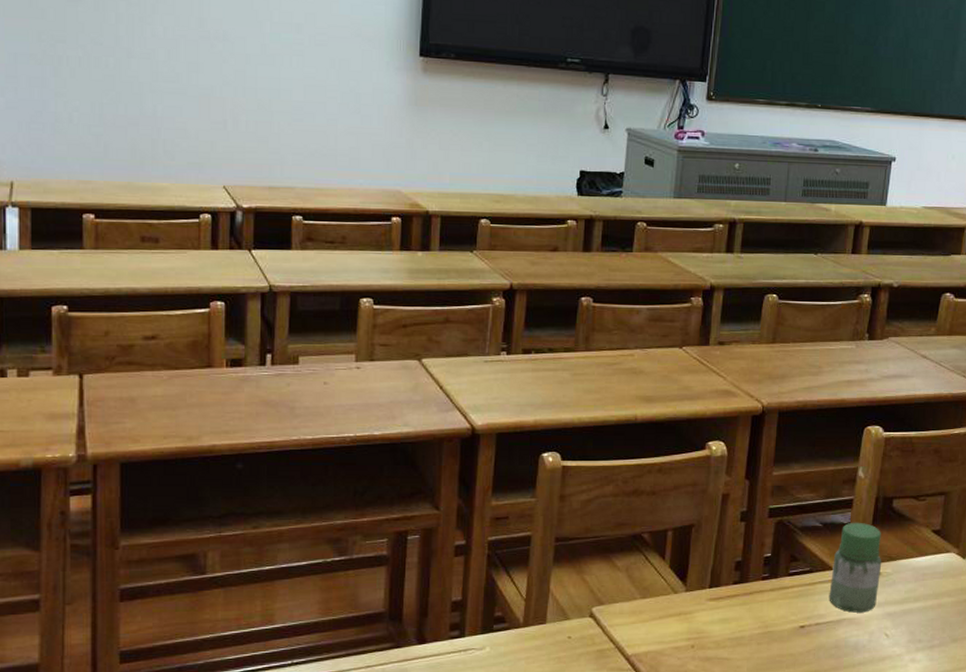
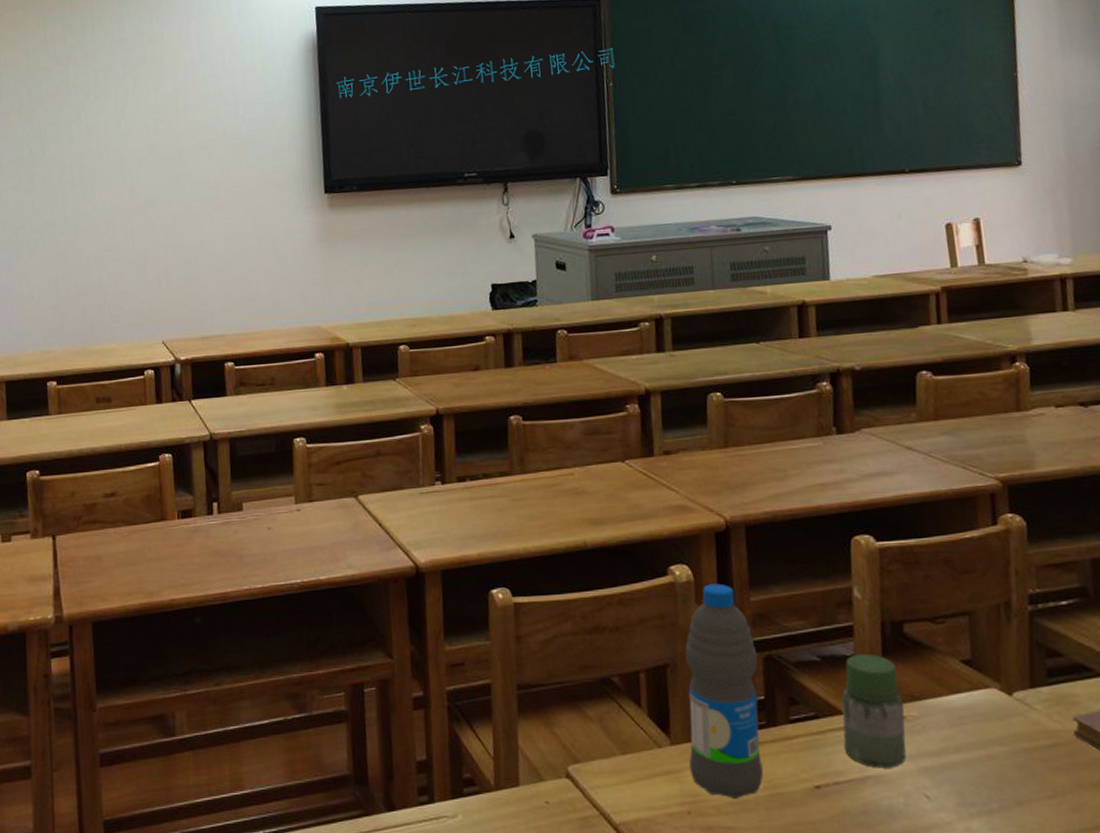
water bottle: none [699,459,771,635] -> present [685,583,764,799]

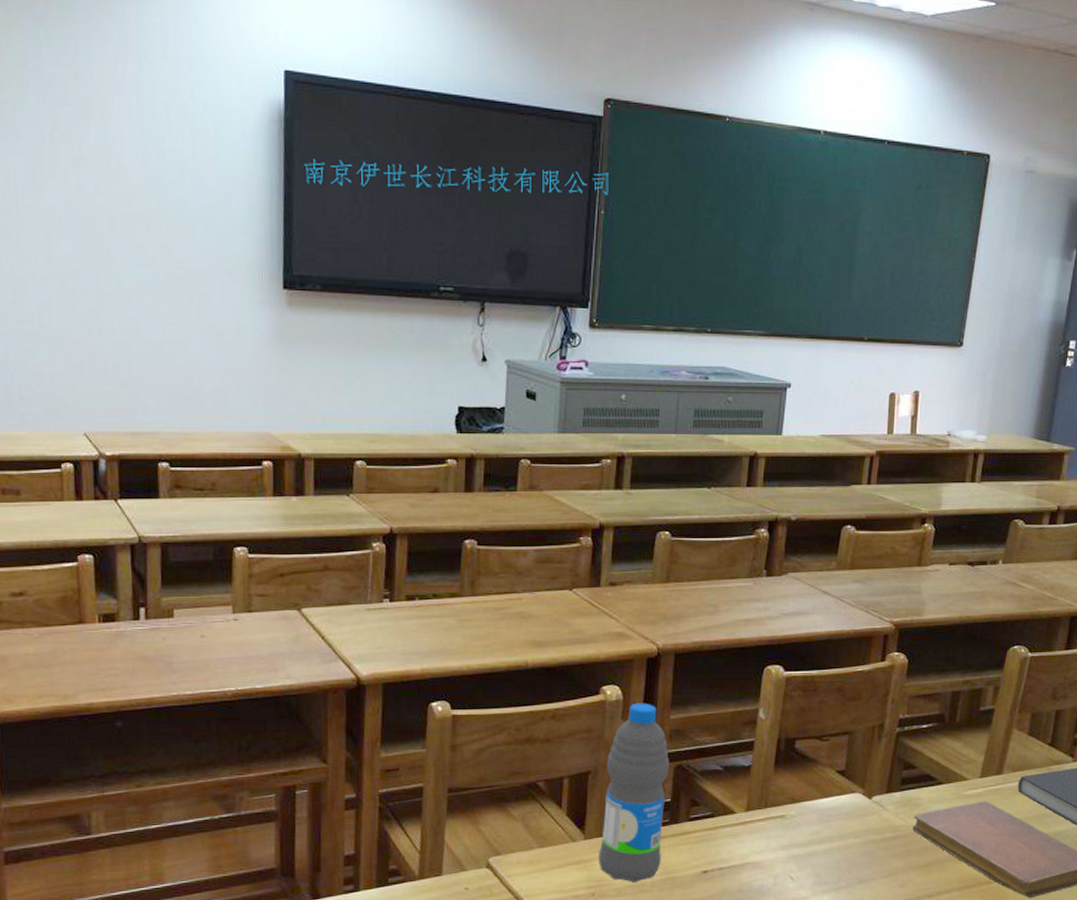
jar: present [842,653,907,768] -> none [731,764,786,856]

